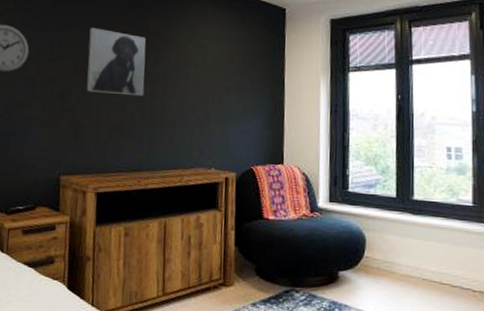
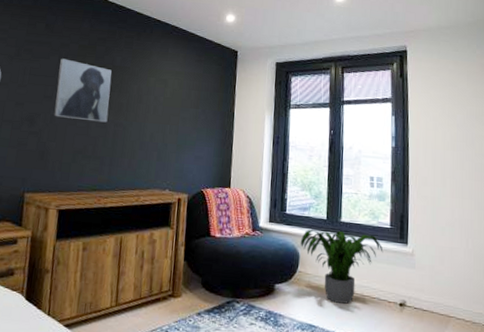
potted plant: none [366,210,465,293] -> present [300,230,383,304]

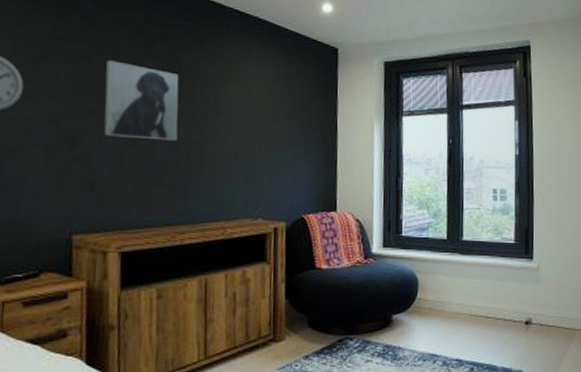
potted plant: present [300,230,383,304] -> none [418,250,508,328]

